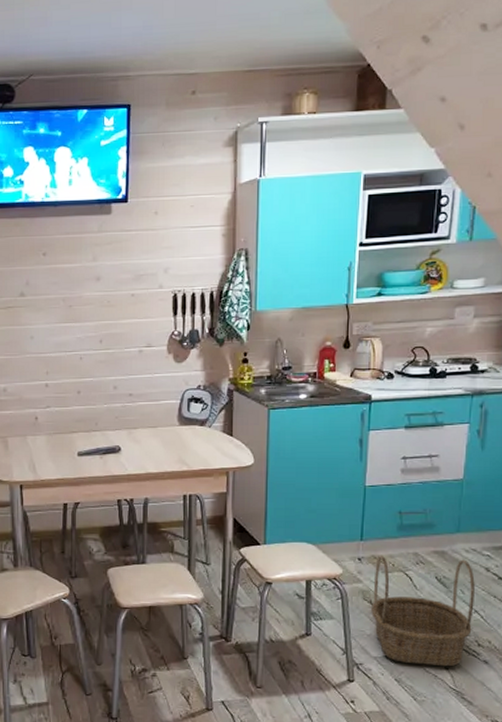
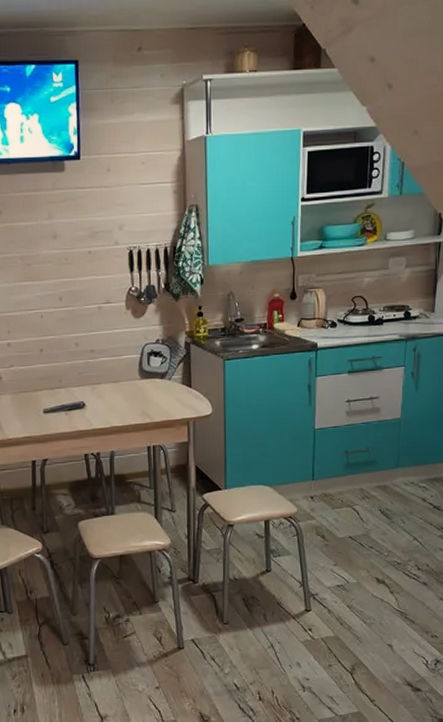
basket: present [371,555,475,667] -> none [324,492,413,591]

